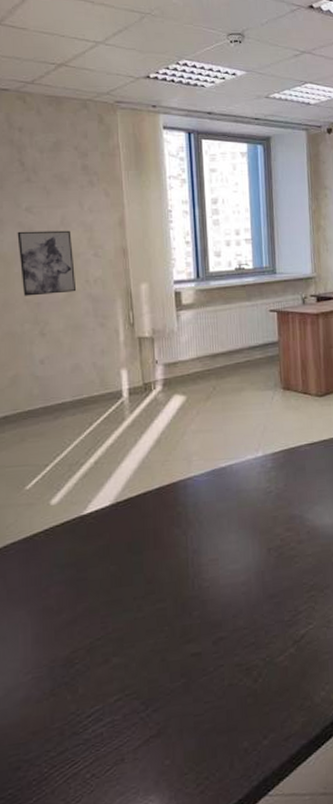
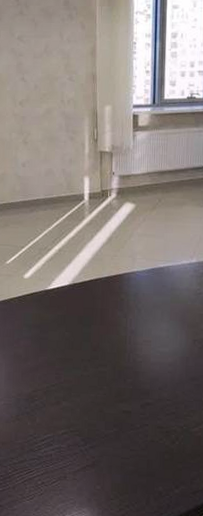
wall art: present [17,230,77,296] -> none [10,56,54,111]

